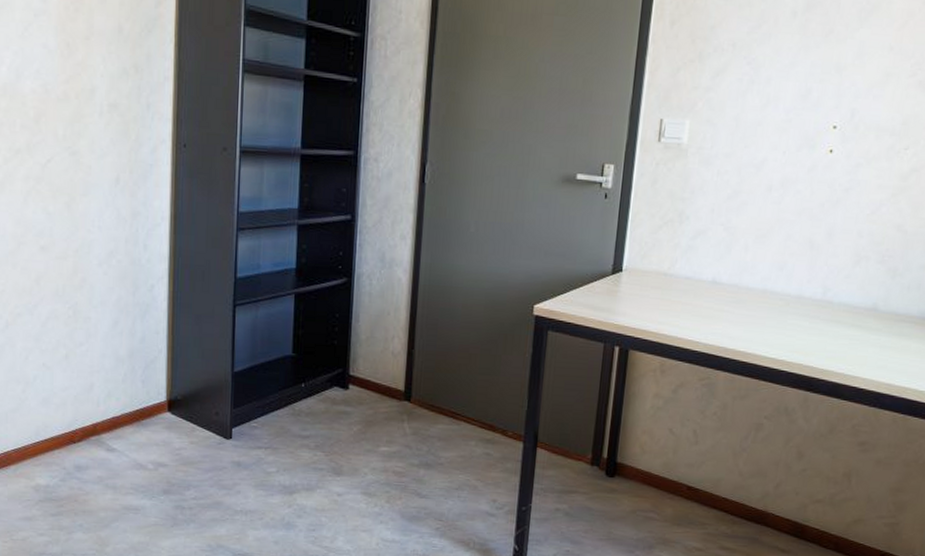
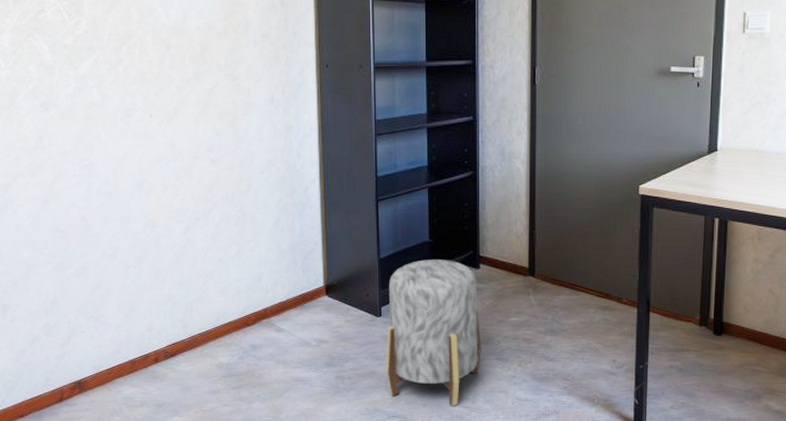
stool: none [233,376,346,545] -> present [386,260,481,406]

